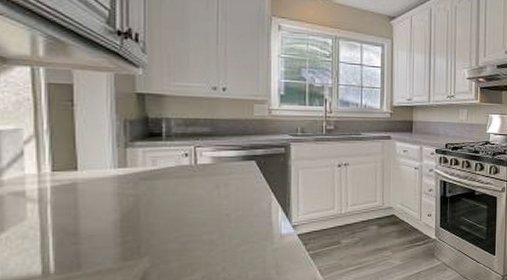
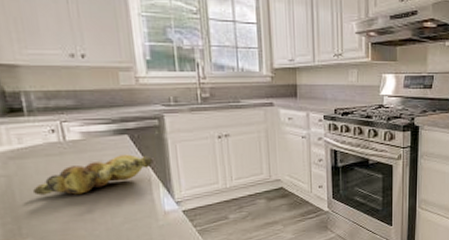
banana bunch: none [159,179,276,216] -> present [33,154,154,196]

